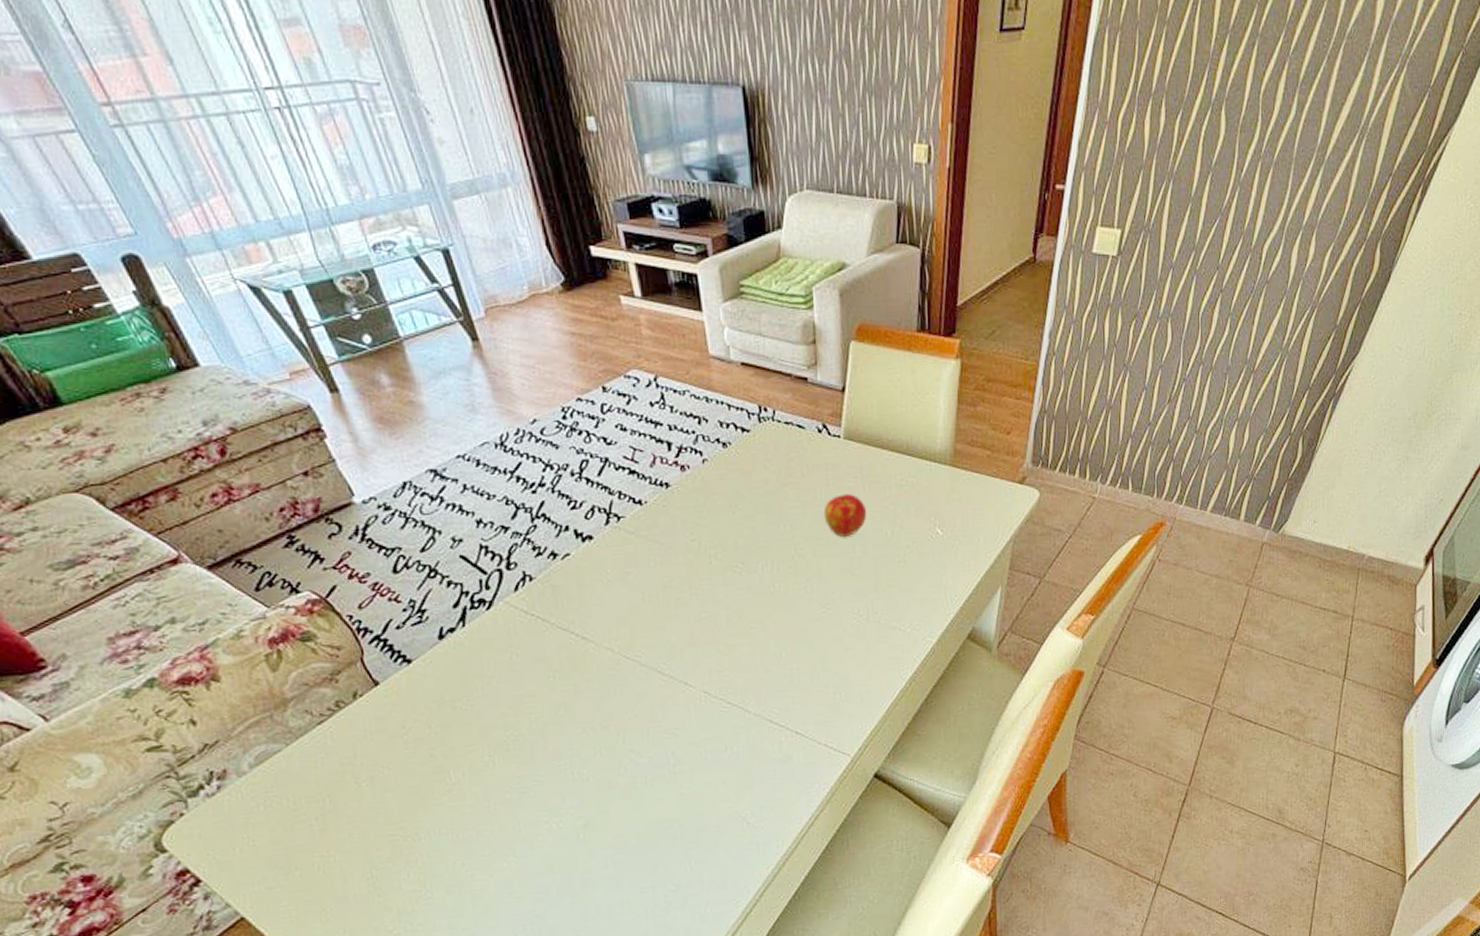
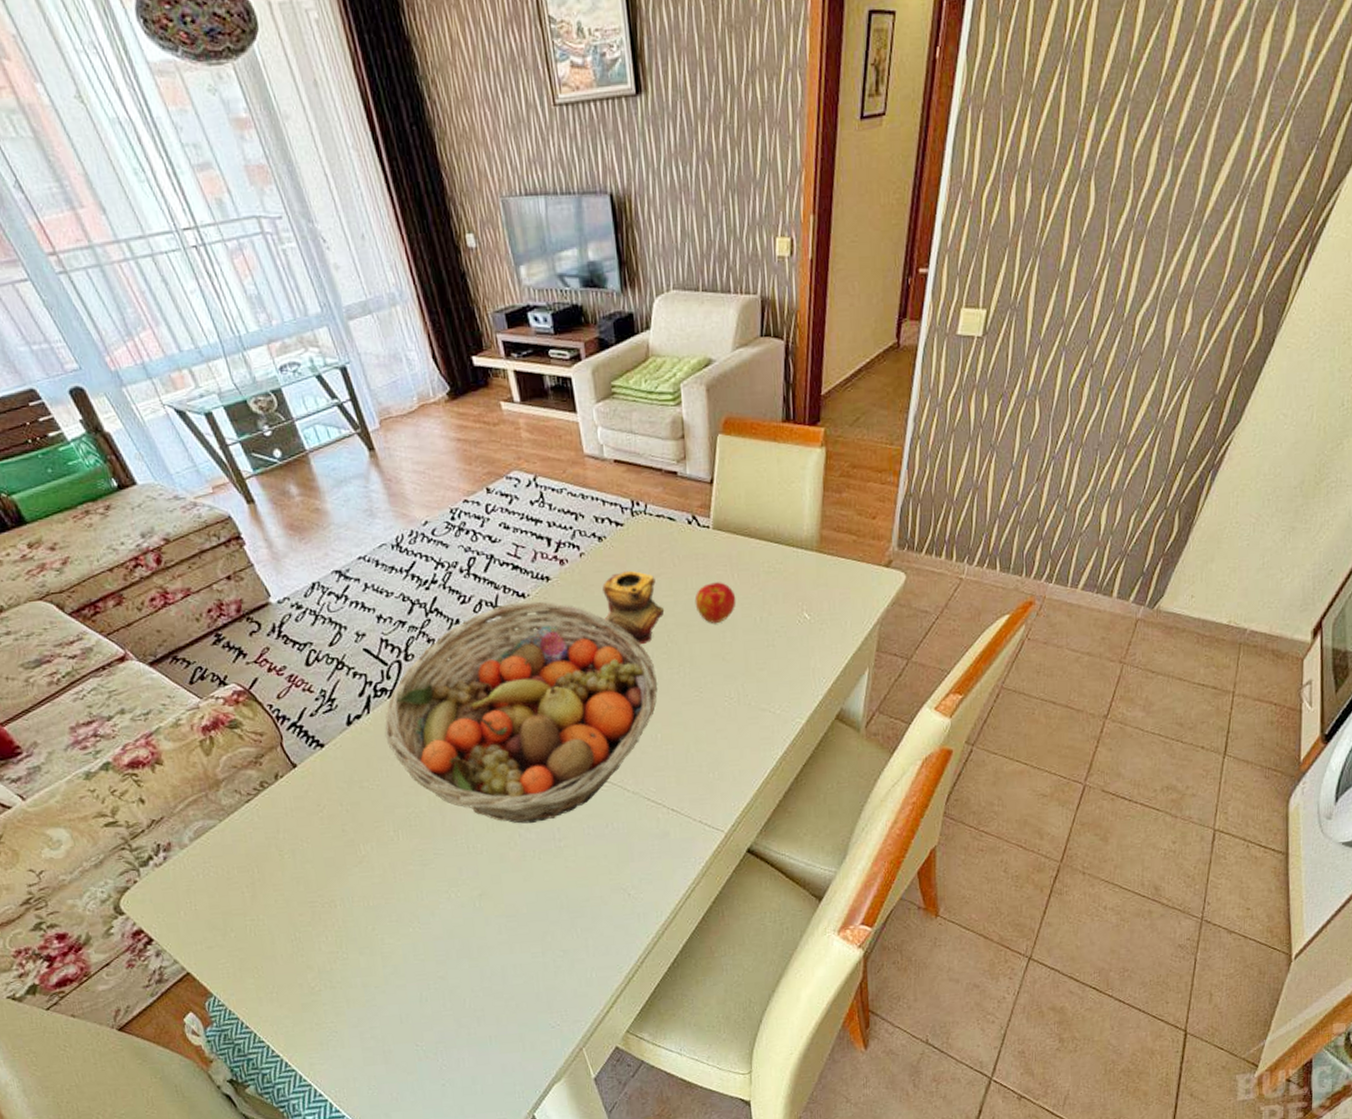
fruit basket: none [481,509,783,748] -> present [384,601,658,824]
teapot: none [726,479,792,557] -> present [602,570,665,644]

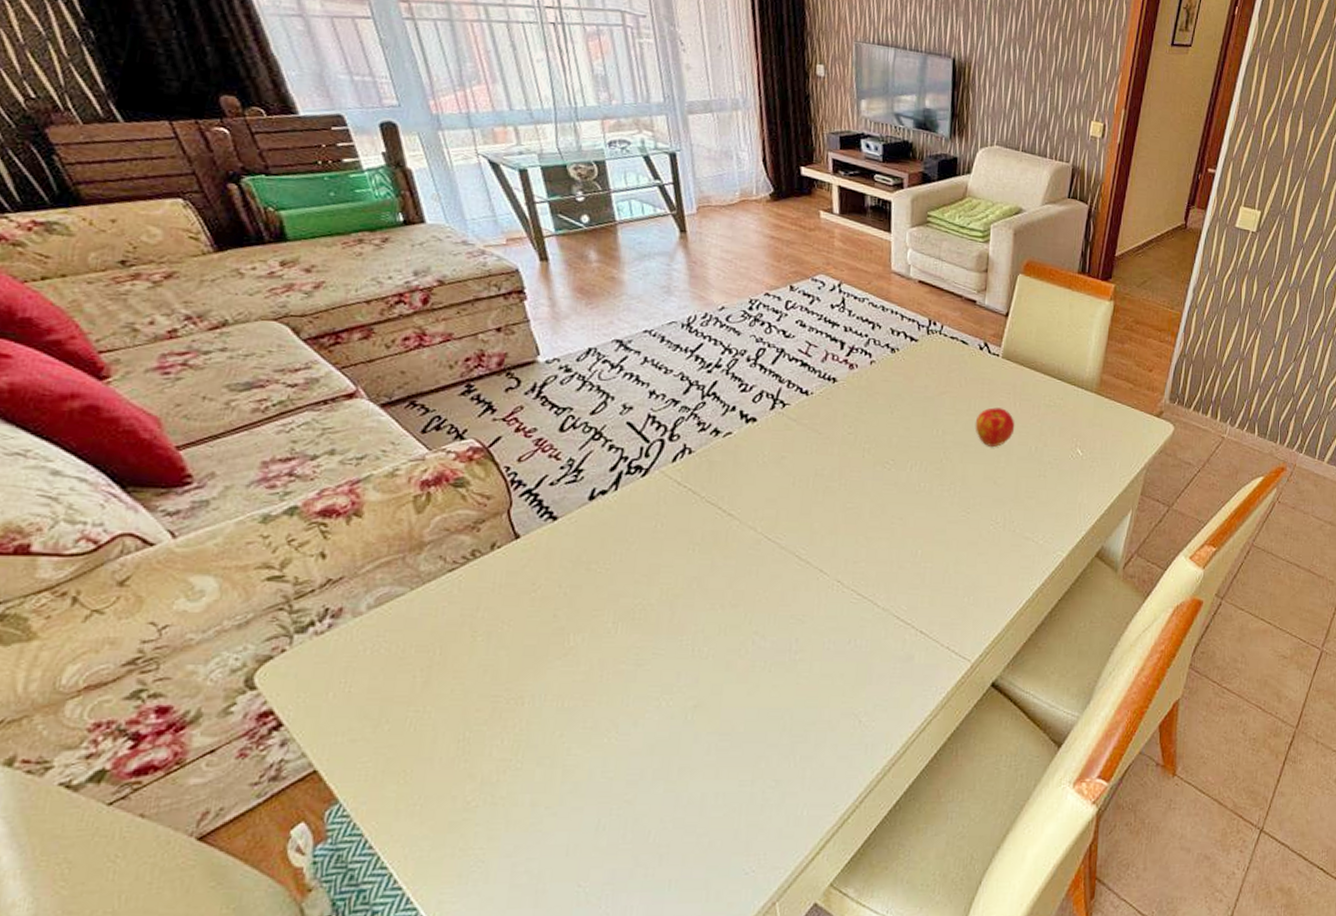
fruit basket: present [384,601,658,824] -> none [628,398,927,630]
teapot: present [602,570,665,644] -> none [885,384,945,457]

